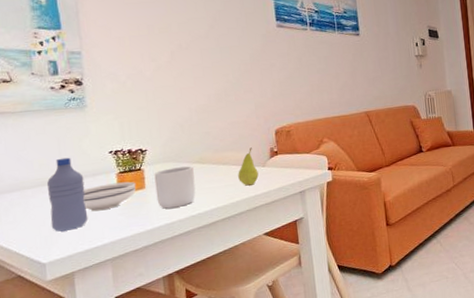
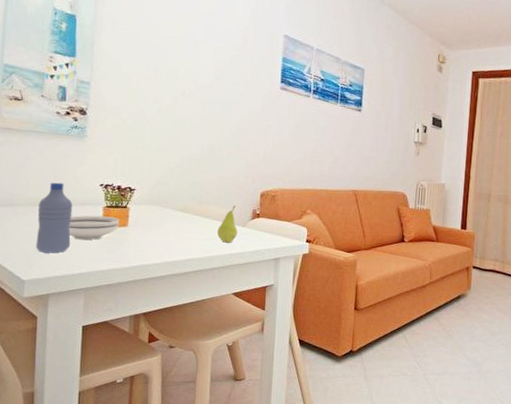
mug: present [154,166,196,209] -> none [136,211,176,251]

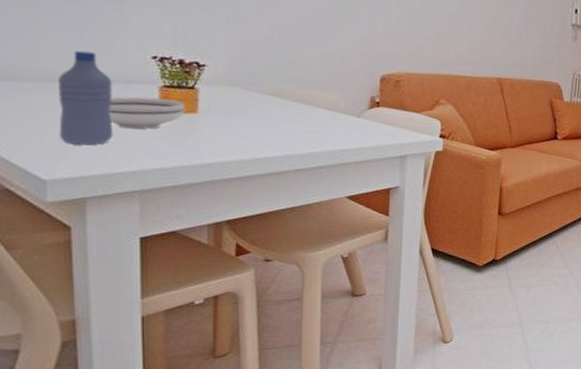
fruit: present [217,205,238,243] -> none [324,91,351,137]

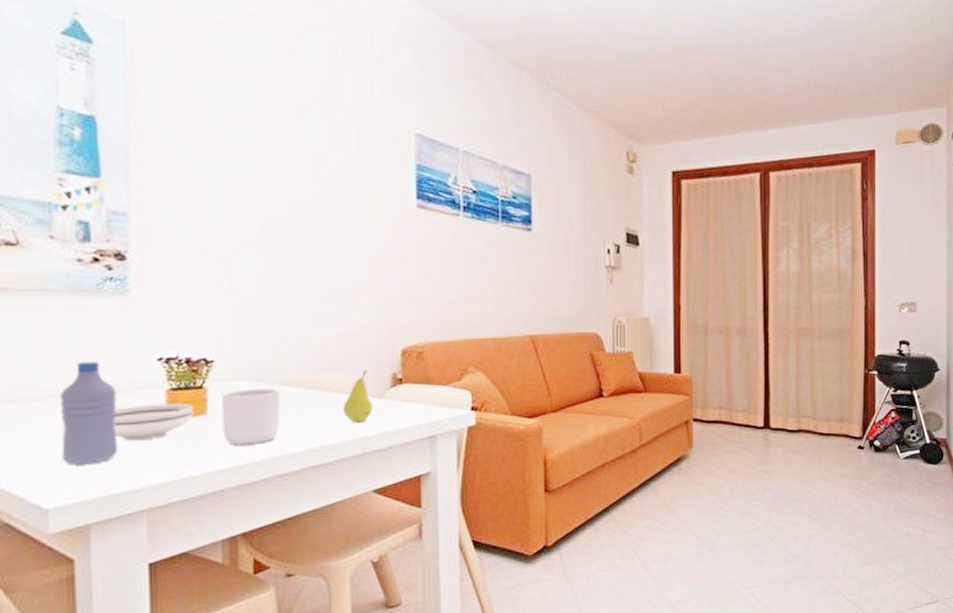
mug: none [212,94,266,145] -> present [221,388,281,445]
fruit: none [324,91,351,137] -> present [343,370,373,423]

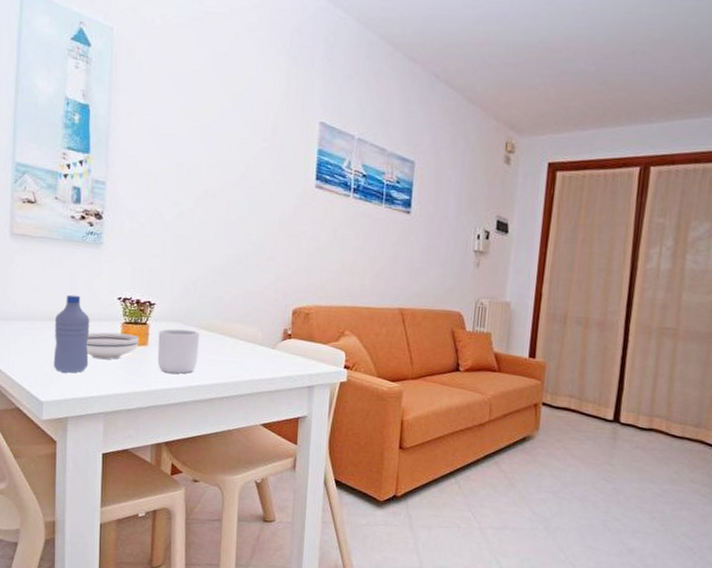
fruit: present [343,370,373,423] -> none [244,324,267,367]

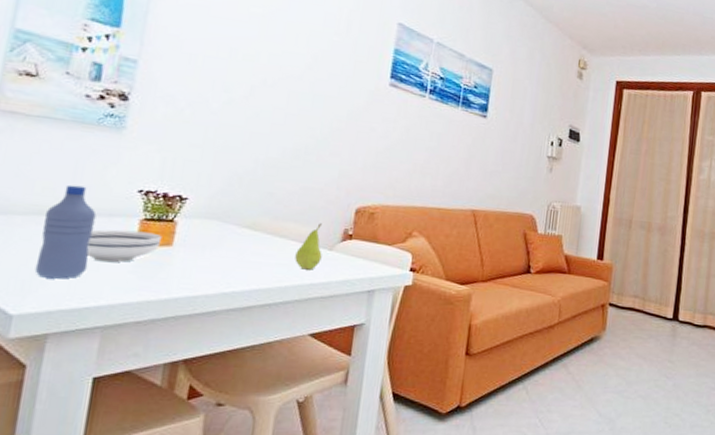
mug: present [157,328,199,374] -> none [183,227,241,279]
fruit: none [244,324,267,367] -> present [294,223,322,270]

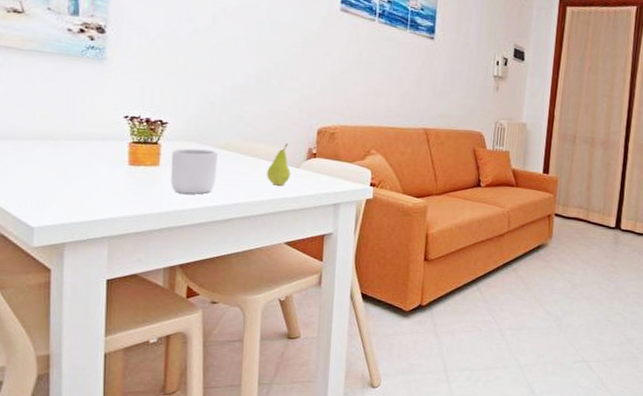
water bottle: present [34,184,97,279] -> none [46,112,91,196]
bowl: present [86,229,162,263] -> none [87,152,150,181]
mug: none [183,227,241,279] -> present [170,148,218,194]

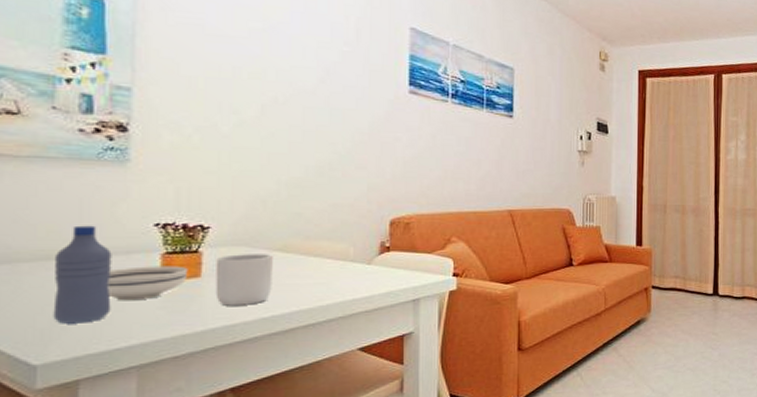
water bottle: none [46,112,91,196] -> present [53,225,112,324]
bowl: none [87,152,150,181] -> present [108,266,188,301]
fruit: present [267,143,291,186] -> none [333,238,361,286]

